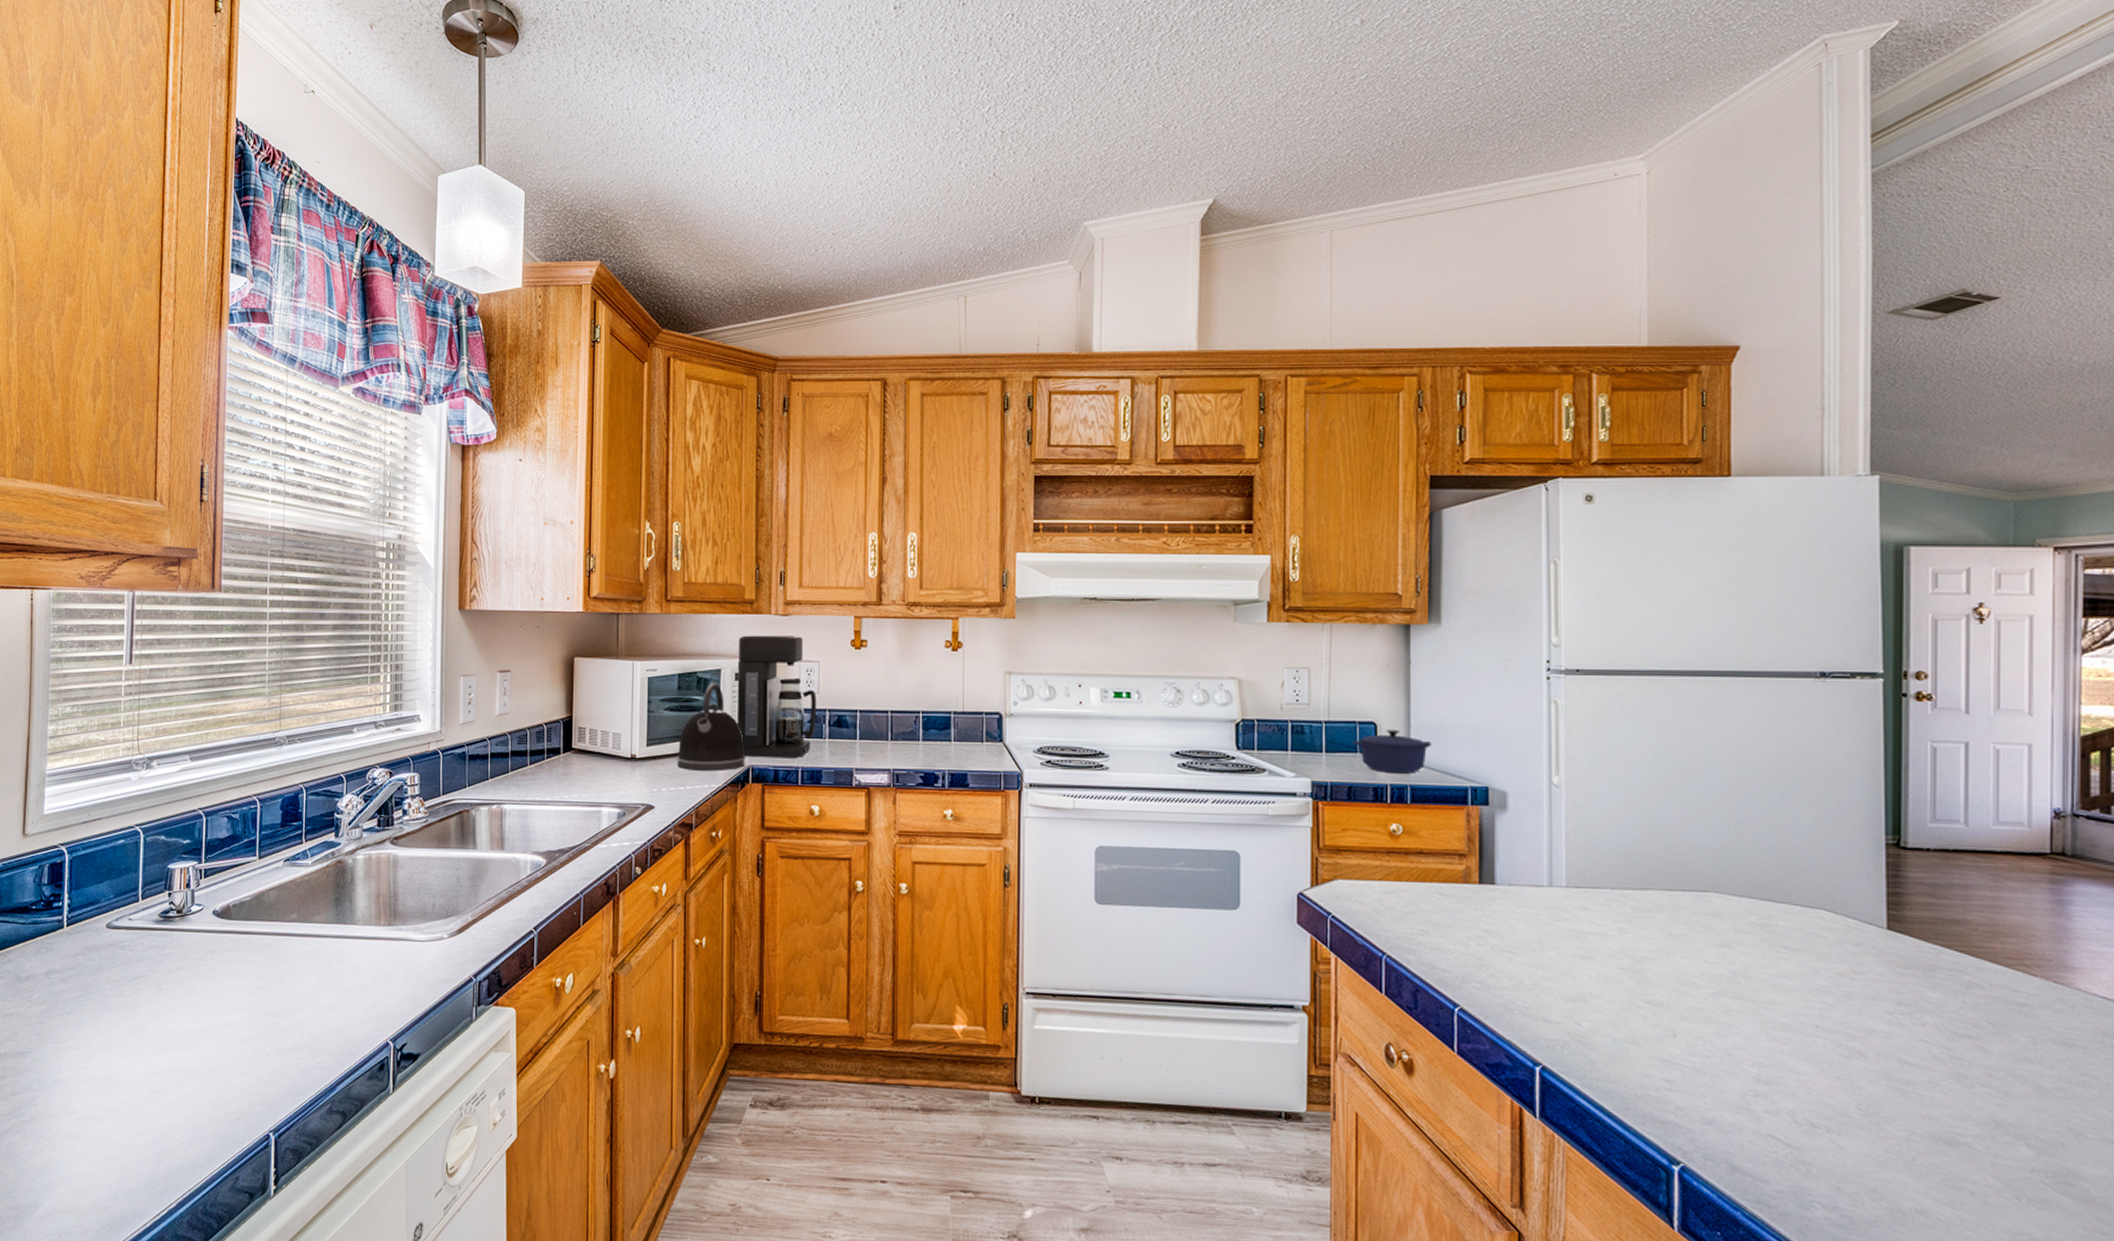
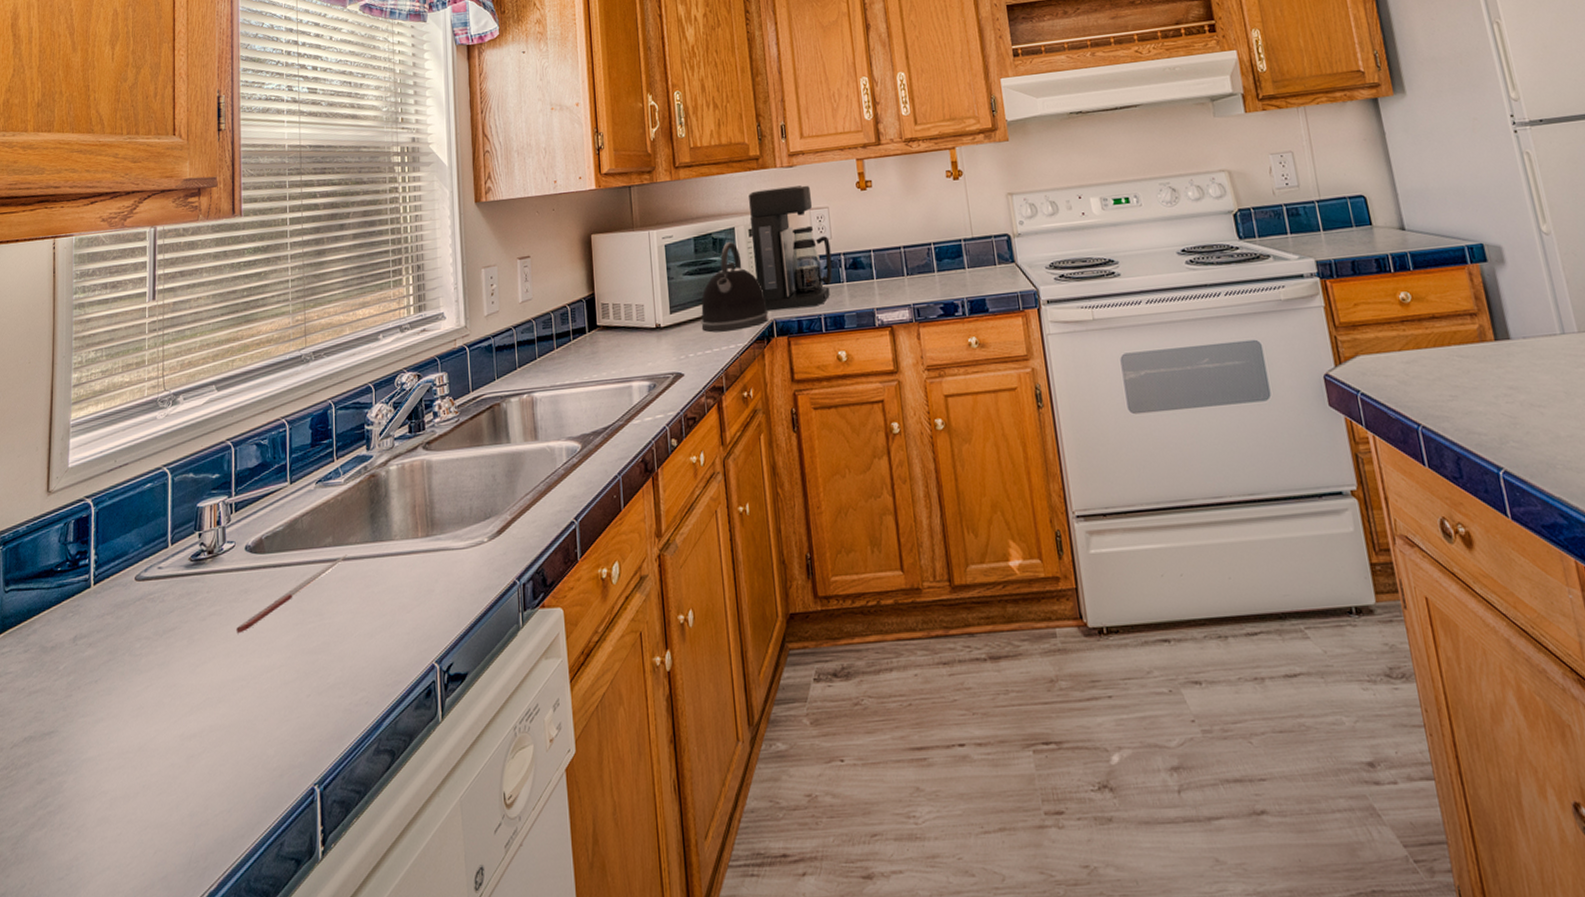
knife: none [202,931,312,989] -> present [236,554,348,634]
cooking pot: present [1352,729,1432,774] -> none [1346,199,1422,243]

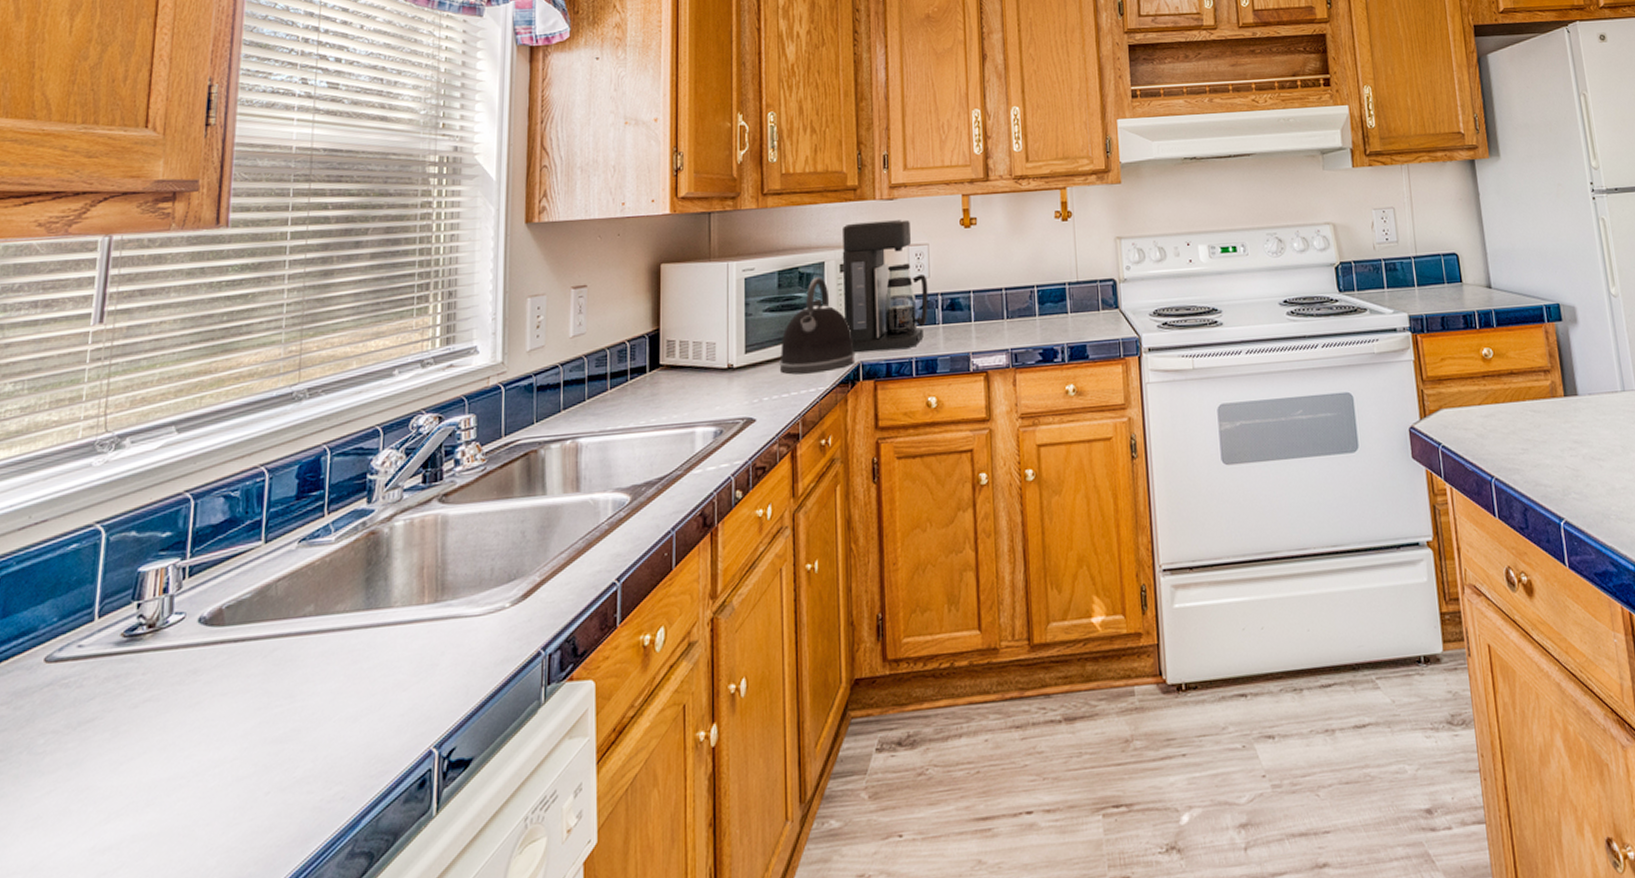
knife: present [236,554,348,634] -> none [178,625,333,723]

